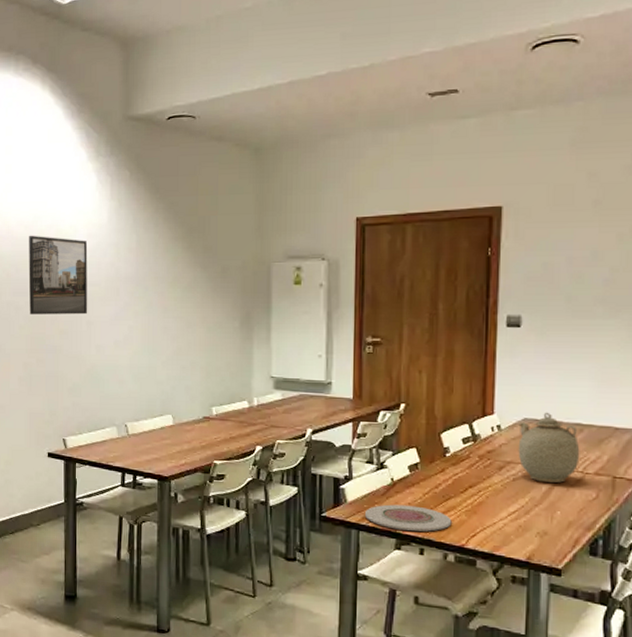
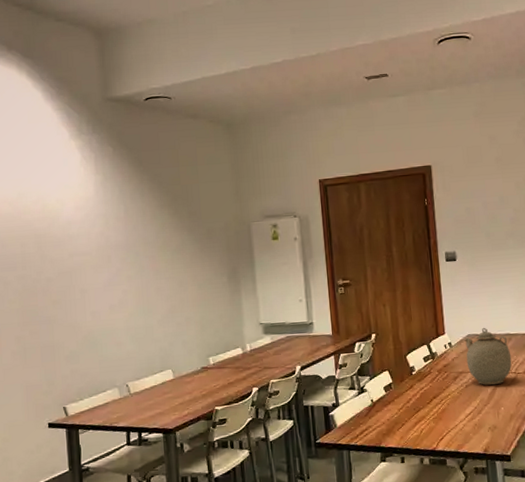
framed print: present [28,235,88,315] -> none [14,211,81,288]
plate: present [365,504,452,532] -> none [353,421,424,445]

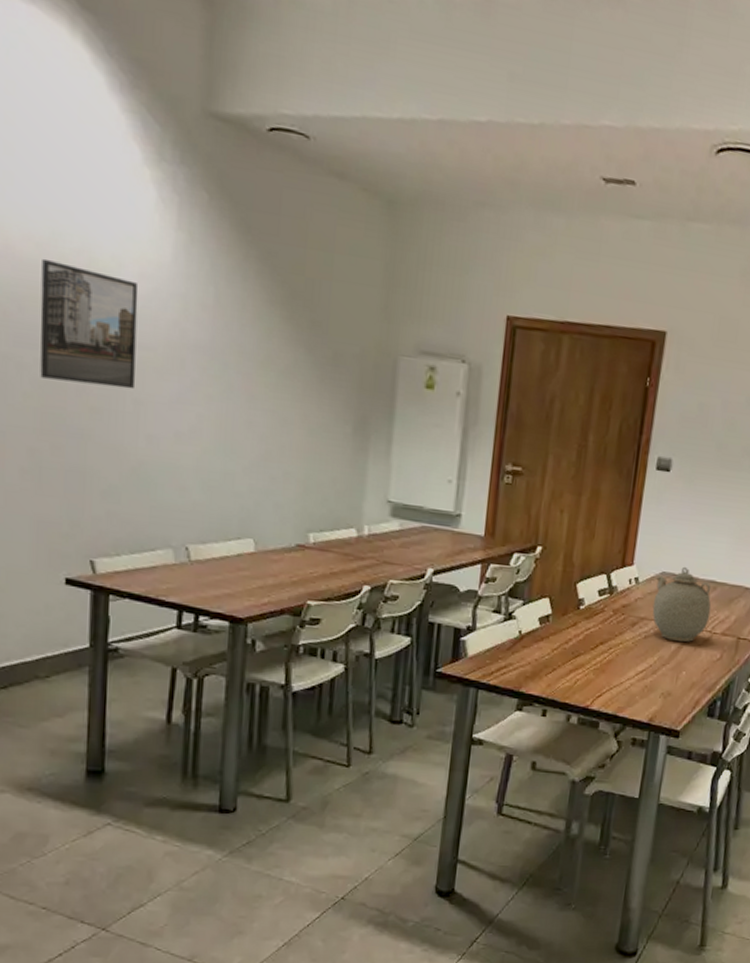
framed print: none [14,211,81,288] -> present [40,258,139,390]

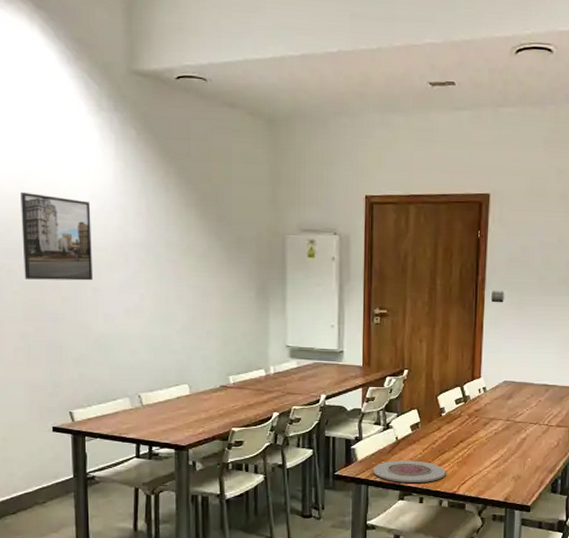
plate: none [486,660,579,692] -> present [373,460,446,484]
teapot: present [652,566,712,642] -> none [499,375,546,434]

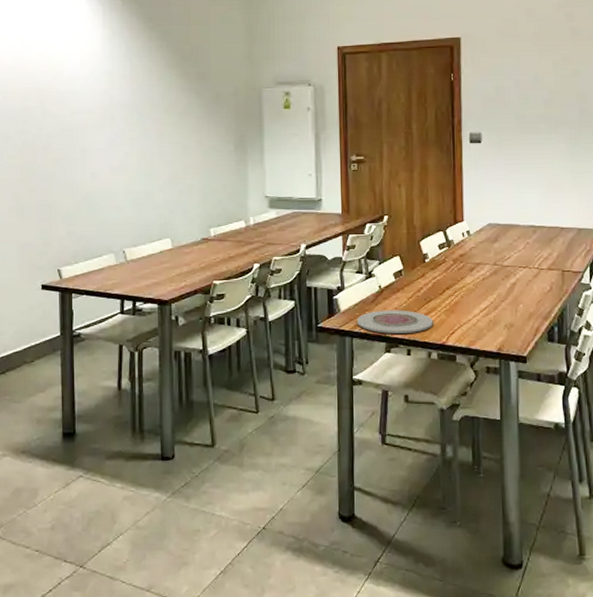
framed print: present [20,191,94,281] -> none [18,63,82,143]

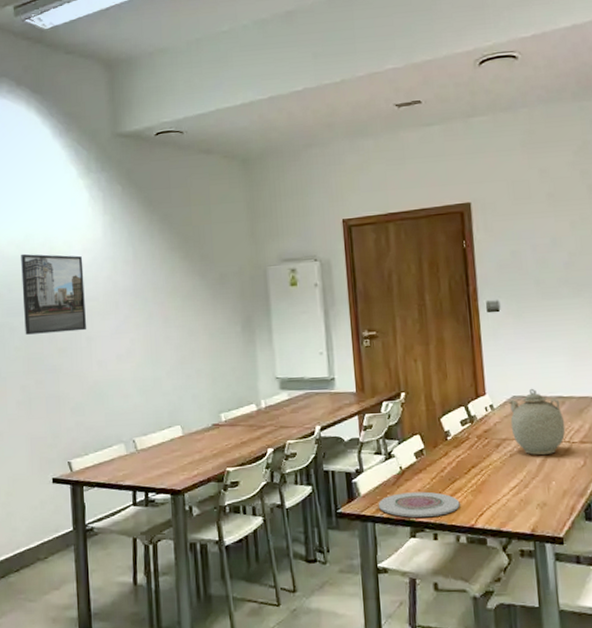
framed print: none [18,63,82,143] -> present [21,253,87,335]
teapot: none [484,217,535,279] -> present [508,388,566,455]

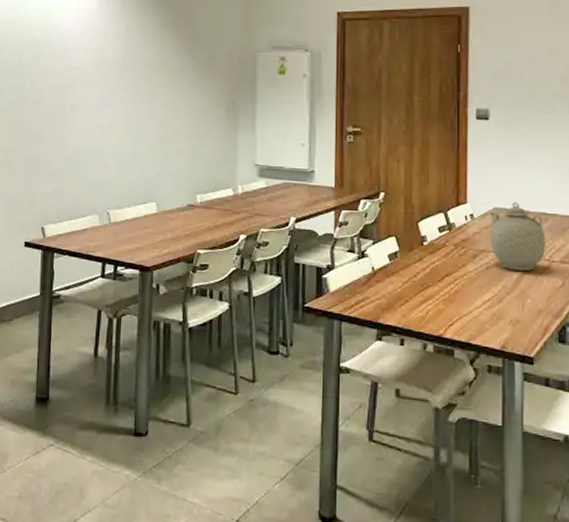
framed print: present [21,253,87,335] -> none [12,17,76,99]
plate: present [379,491,460,518] -> none [347,294,430,322]

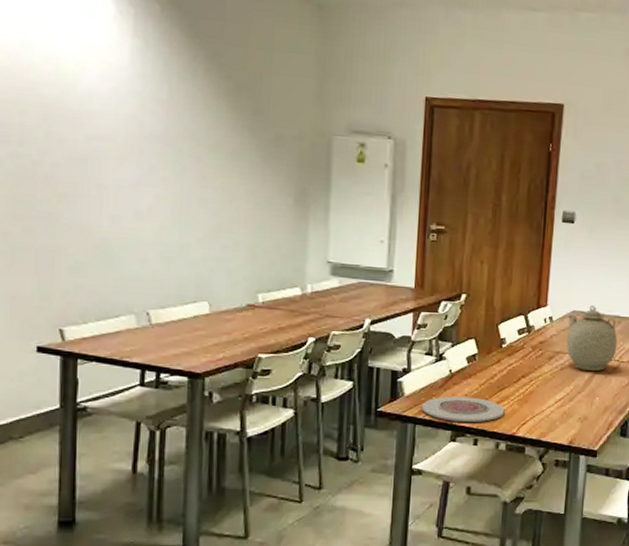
plate: none [347,294,430,322] -> present [422,396,505,423]

